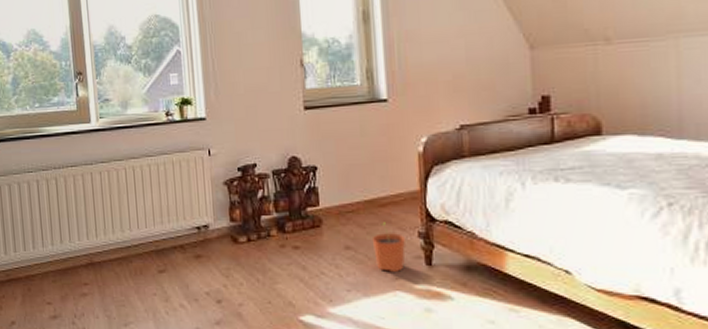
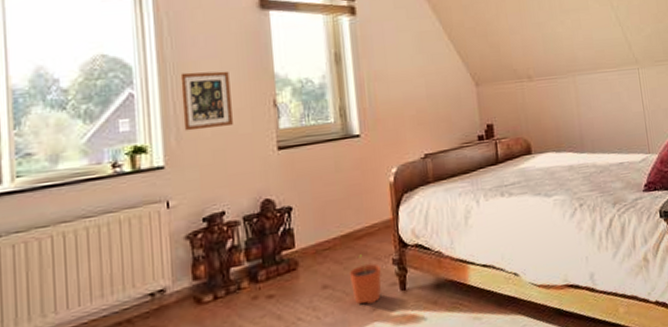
picture frame: none [217,30,263,87] -> present [180,71,233,131]

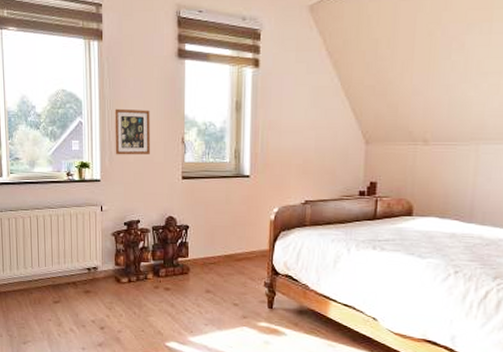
plant pot: present [349,254,382,305] -> none [228,273,254,312]

